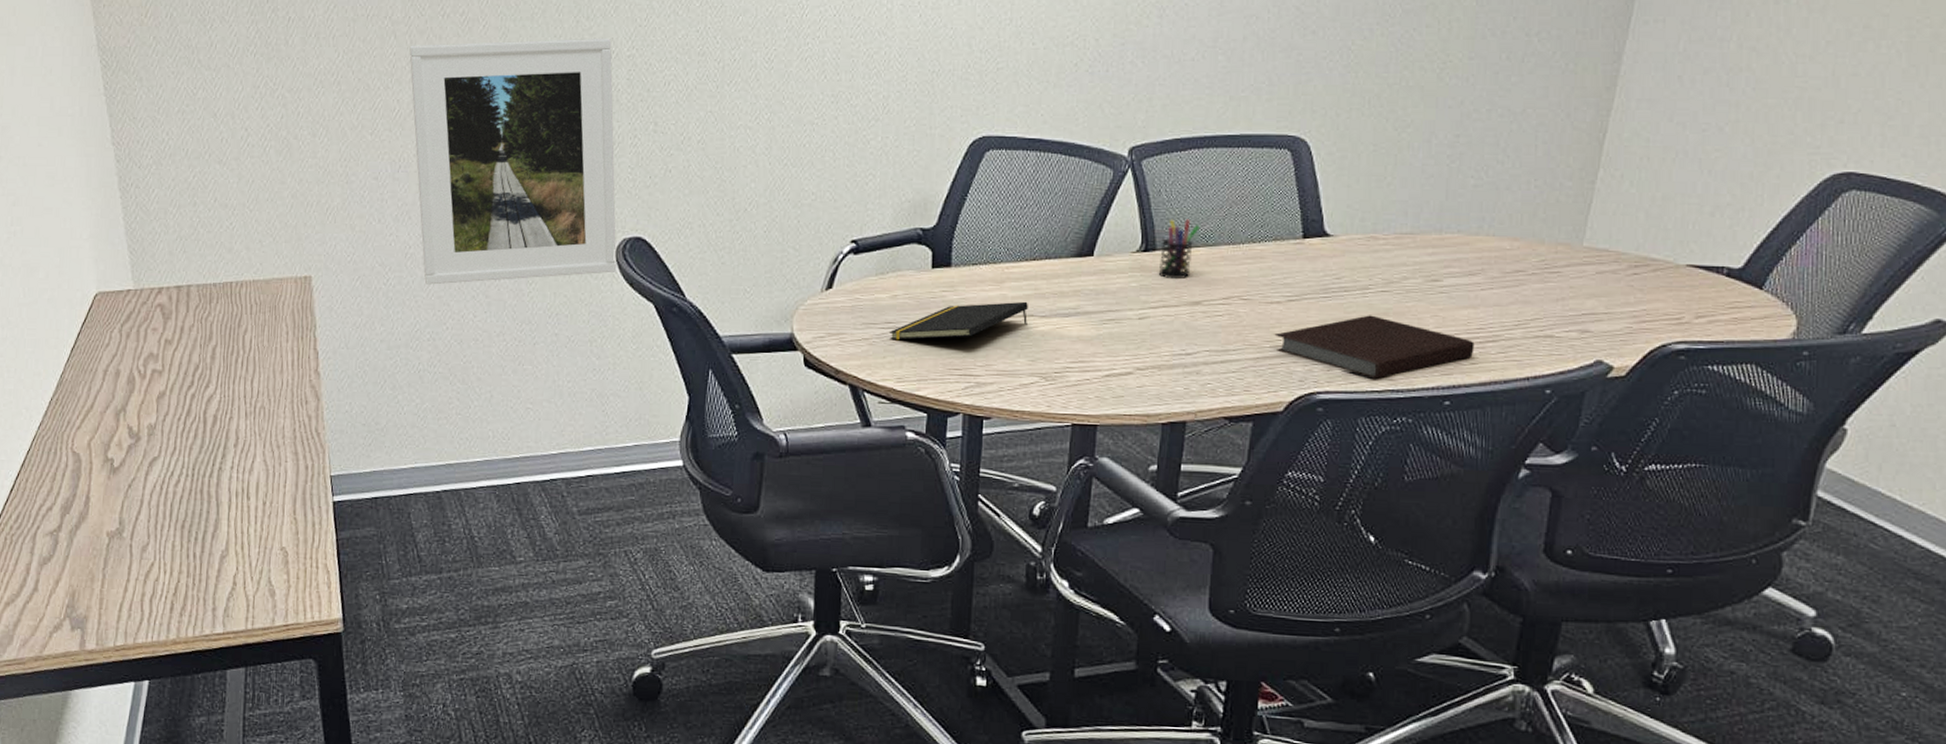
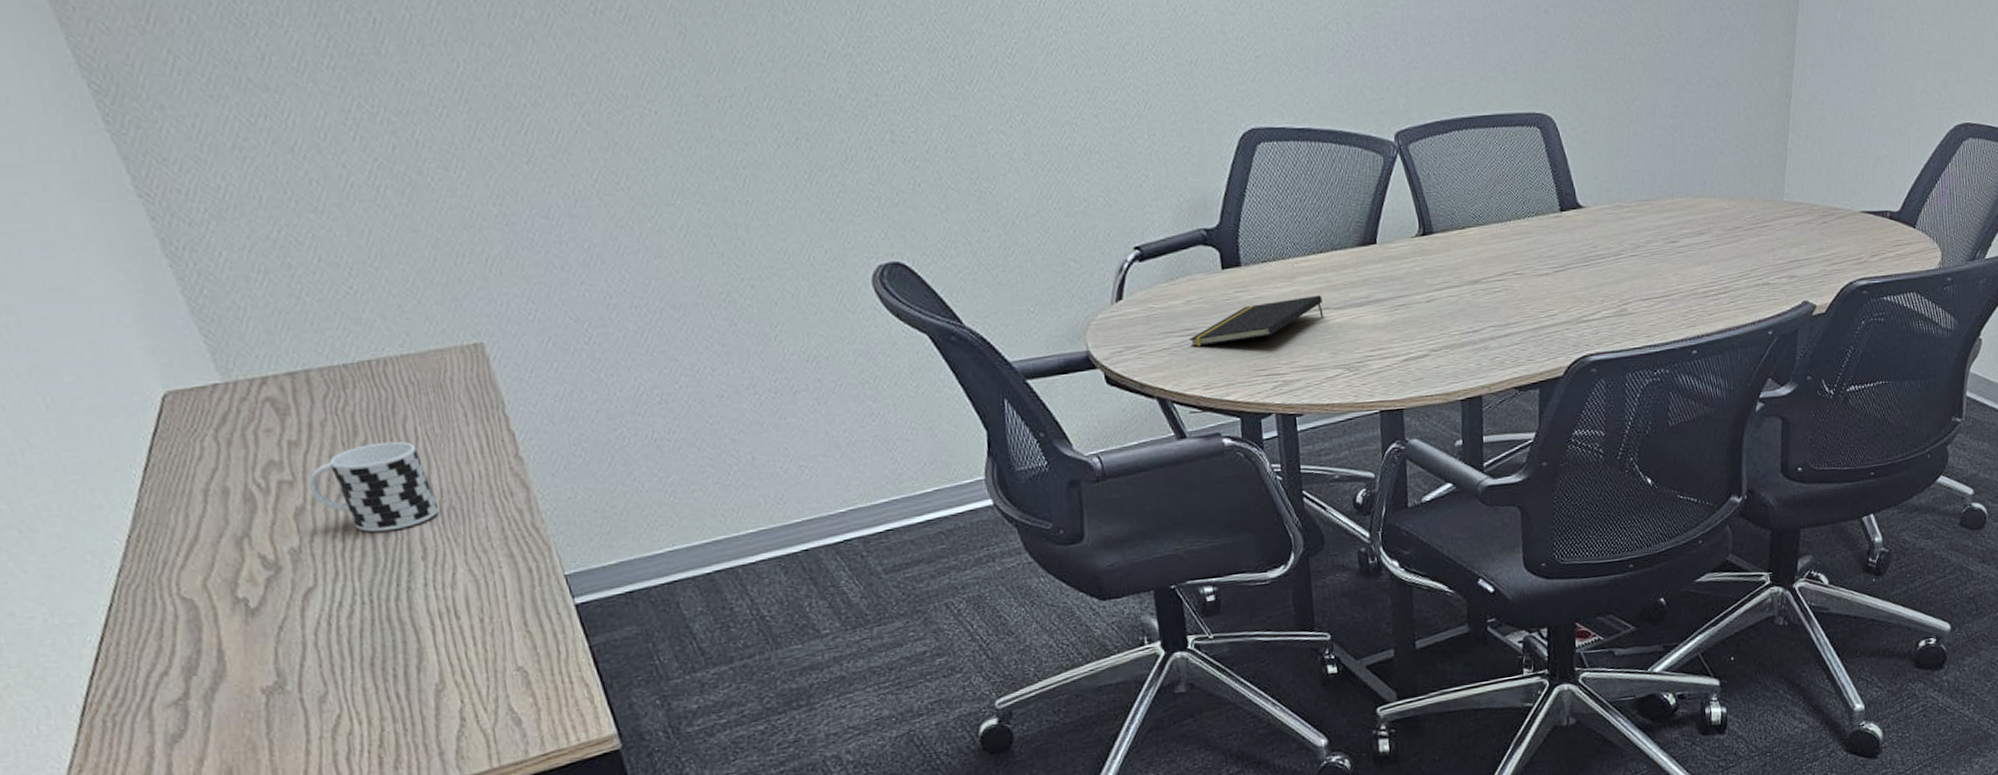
cup: none [171,348,253,420] -> present [308,441,438,533]
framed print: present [409,38,617,285] -> none [556,34,878,339]
pen holder: present [1158,219,1200,280] -> none [1437,200,1470,261]
notebook: present [1274,315,1475,380] -> none [1547,278,1711,338]

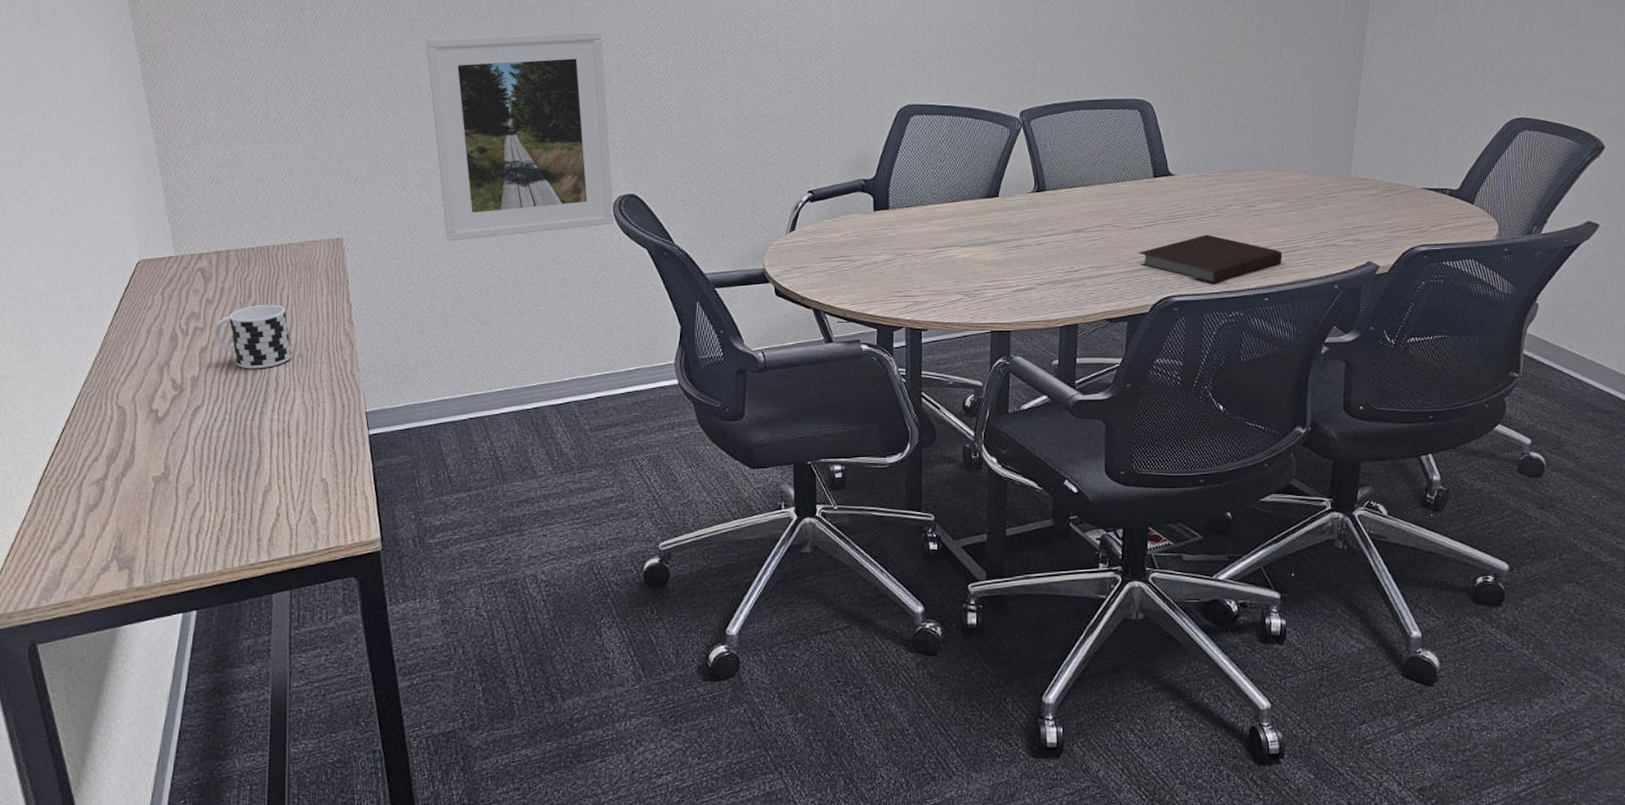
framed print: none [556,34,878,339] -> present [426,30,615,241]
notepad: present [1188,294,1324,348] -> none [842,234,951,271]
notebook: none [1547,278,1711,338] -> present [1138,234,1283,284]

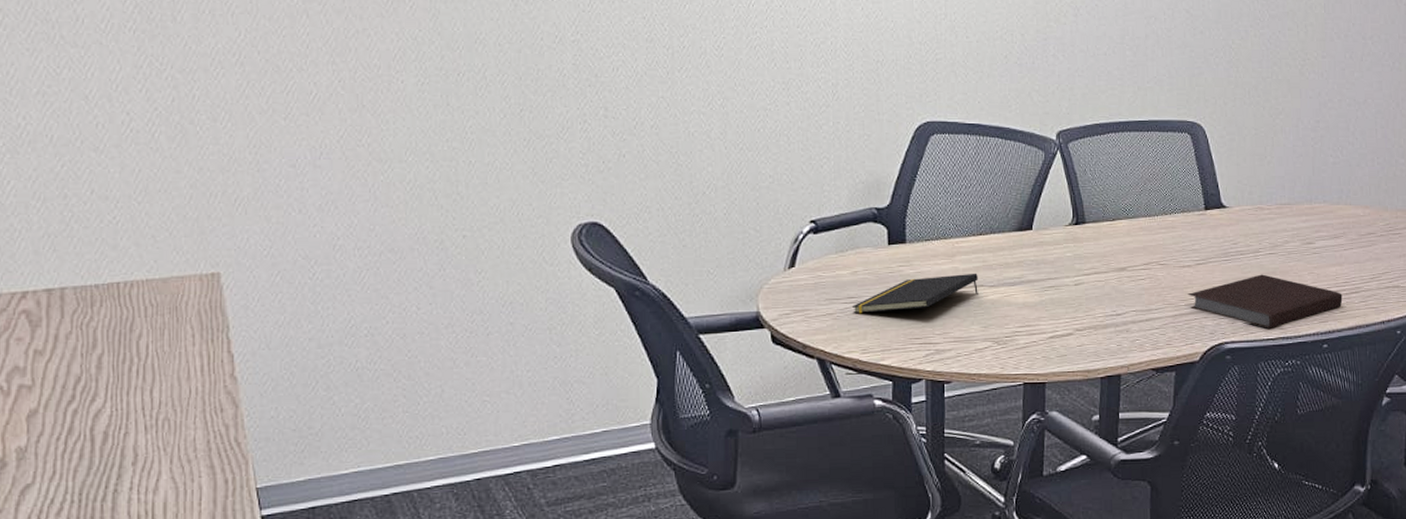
cup: present [213,304,292,369] -> none [45,355,154,437]
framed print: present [426,30,615,241] -> none [325,22,574,277]
notepad: none [842,234,951,271] -> present [851,273,978,314]

